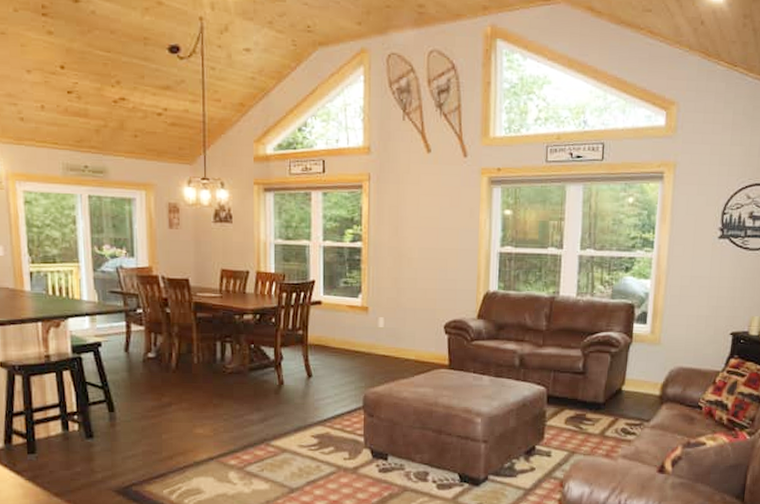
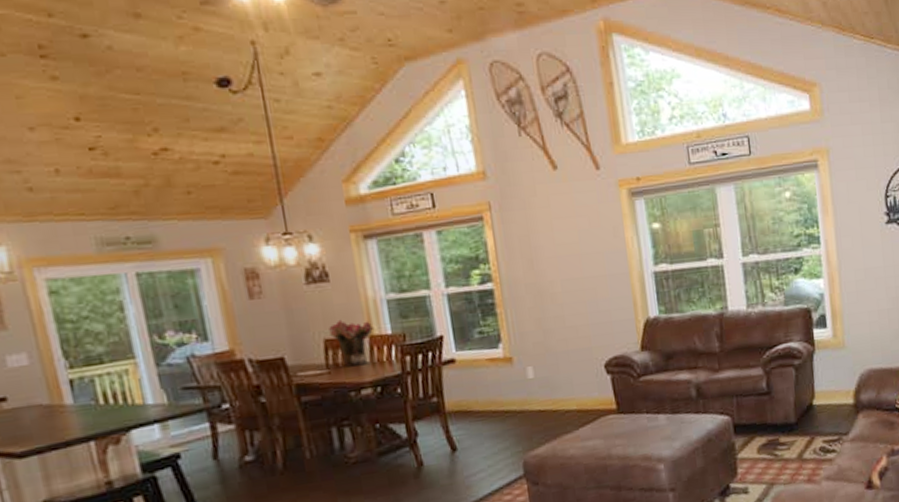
bouquet: none [226,255,261,295] -> present [329,319,375,367]

